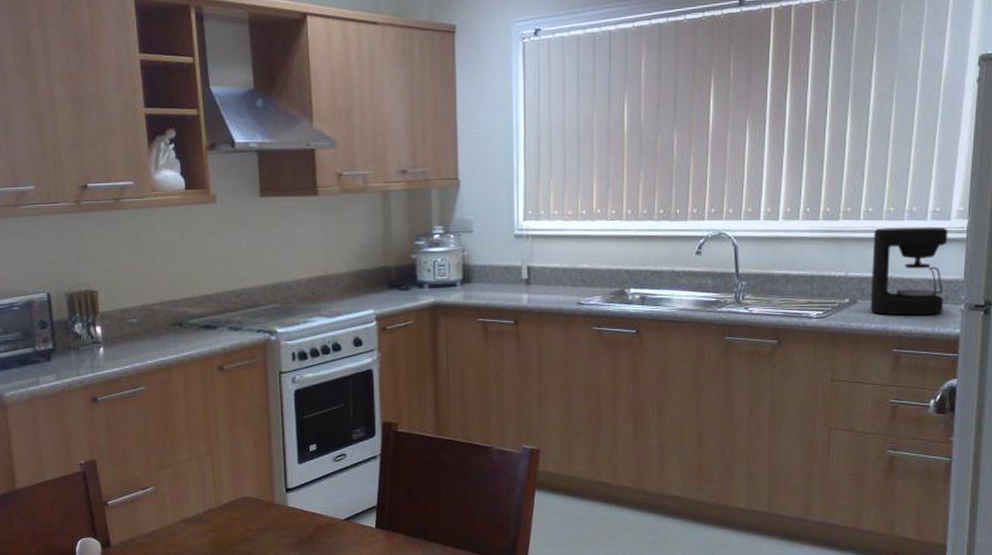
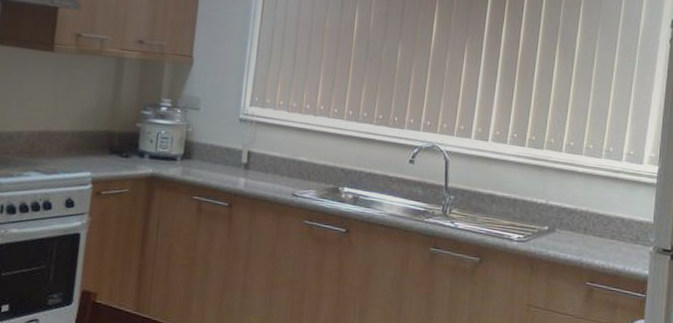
coffee maker: present [870,226,949,316] -> none [567,162,641,254]

